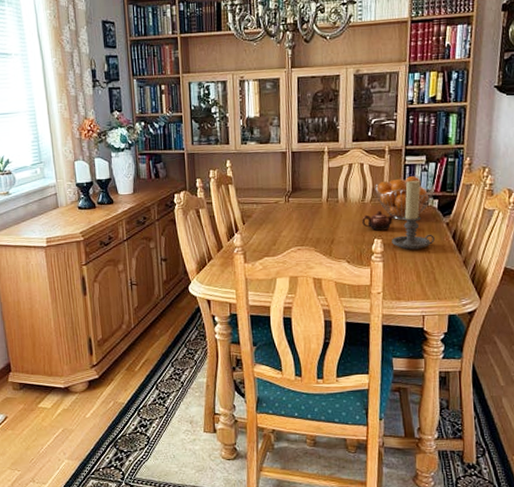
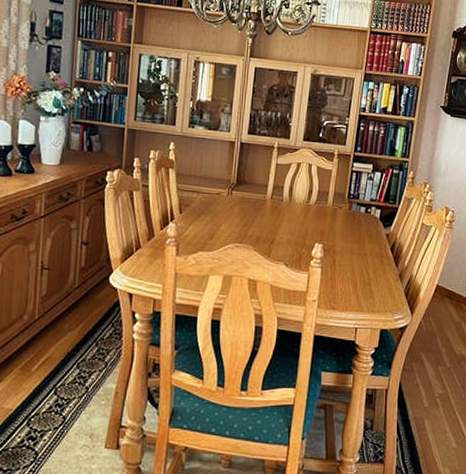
teapot: present [362,210,395,231] -> none [305,214,338,236]
fruit basket: present [375,176,435,220] -> none [321,183,379,226]
candle holder: present [392,180,435,250] -> none [332,187,374,258]

